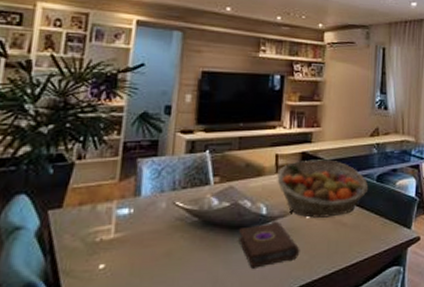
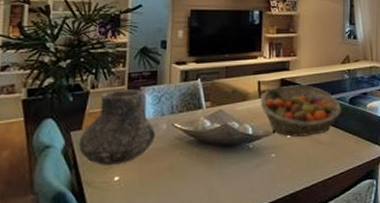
vase: none [57,161,153,251] -> present [78,89,156,165]
book: present [238,221,300,269] -> none [229,139,283,181]

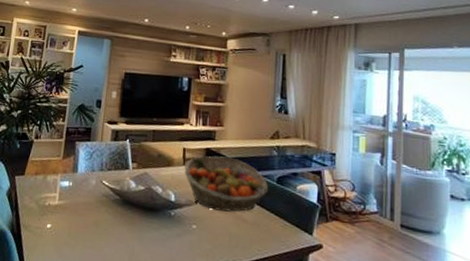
vase: present [78,89,156,165] -> none [20,142,86,213]

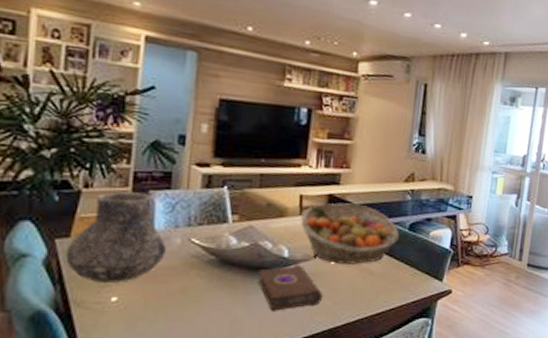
vase: none [20,142,86,213] -> present [65,191,167,283]
book: none [151,208,204,249] -> present [258,264,323,311]

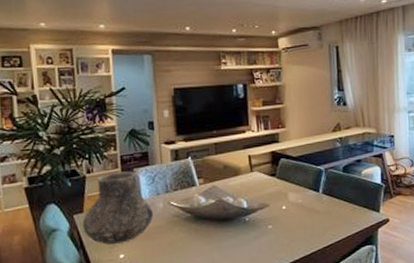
book: present [258,264,323,311] -> none [226,212,281,253]
fruit basket: present [300,203,400,264] -> none [252,156,336,208]

